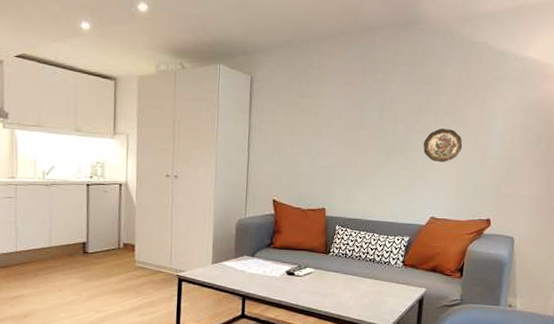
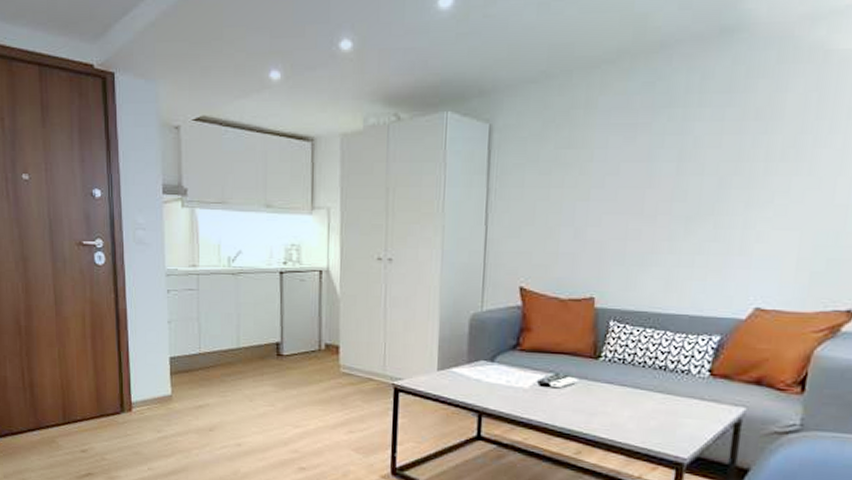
decorative plate: present [423,129,463,163] -> none [744,181,809,230]

